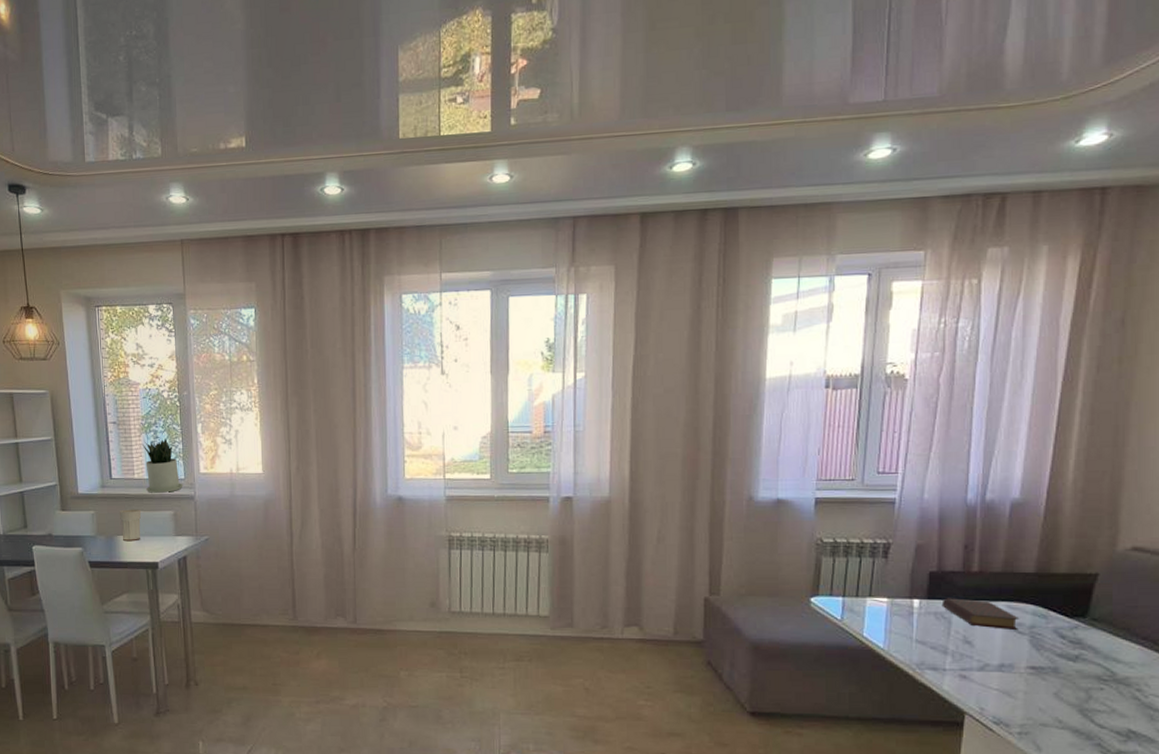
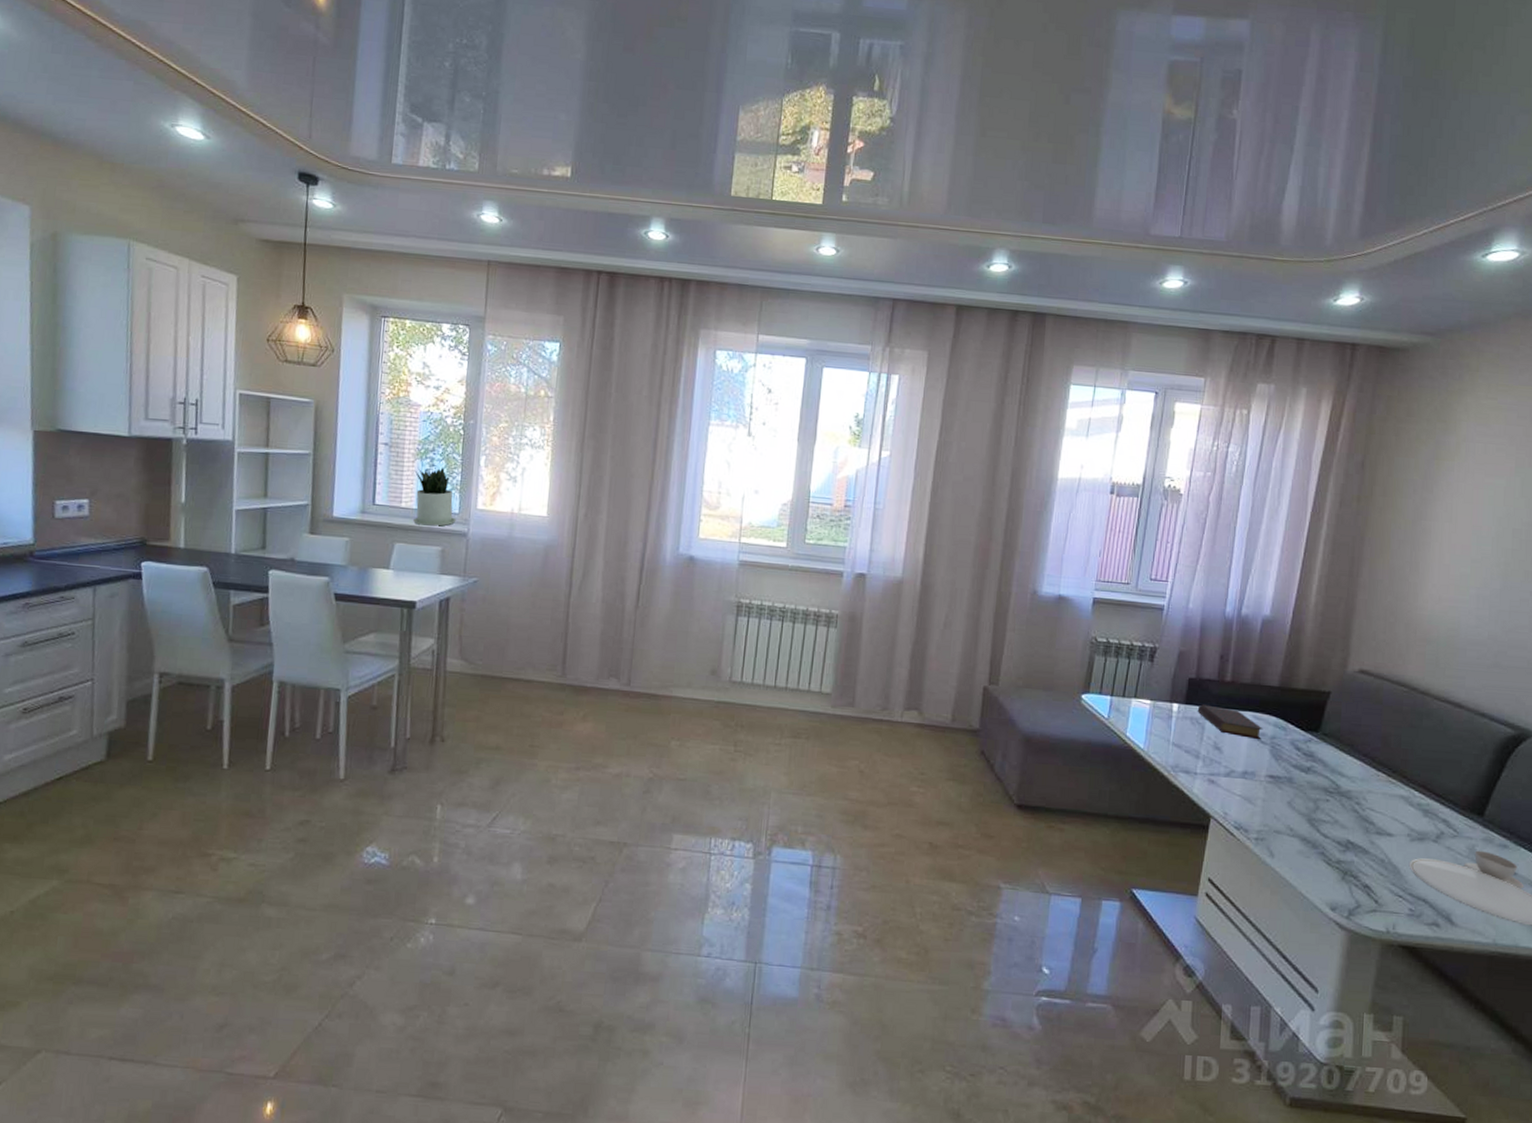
cup: present [119,509,142,542] -> none [378,540,405,576]

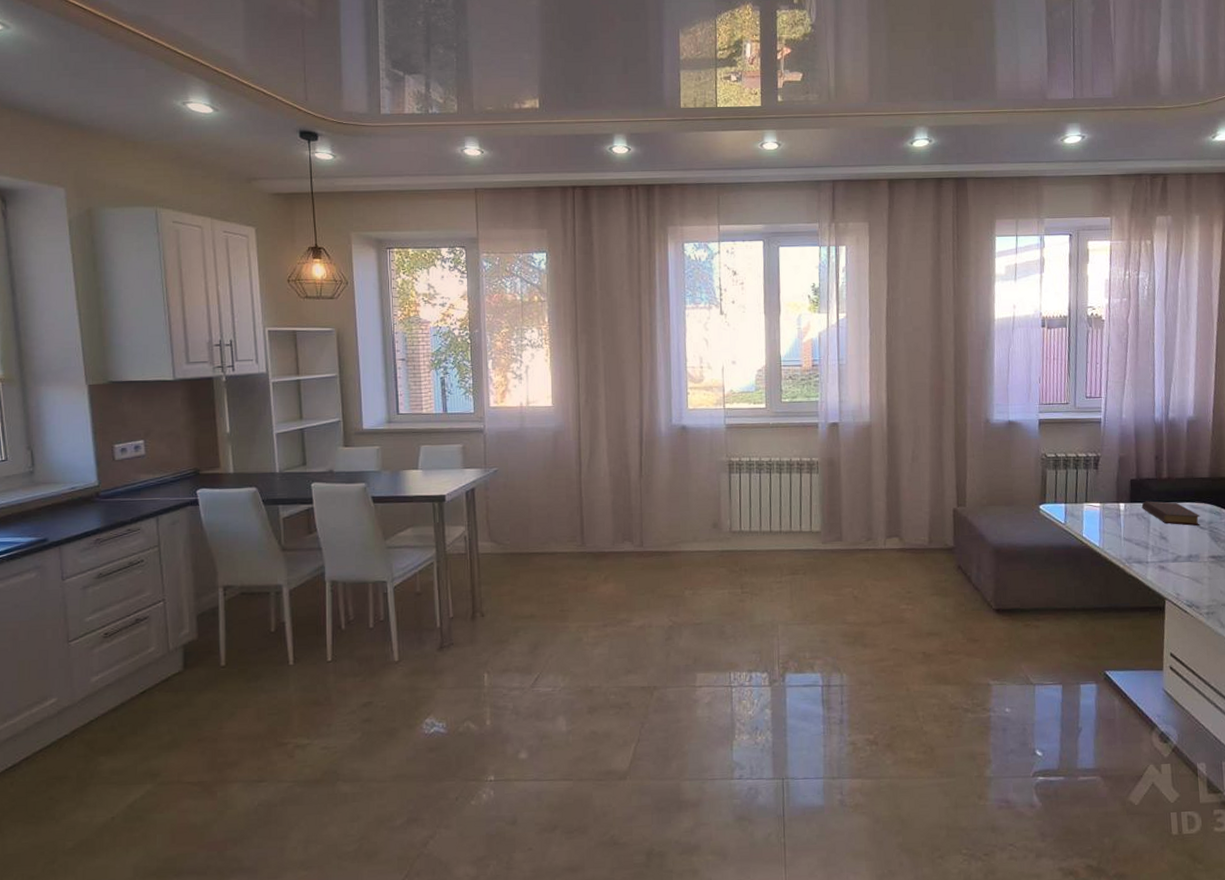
planter: present [413,467,457,527] -> none [431,374,473,428]

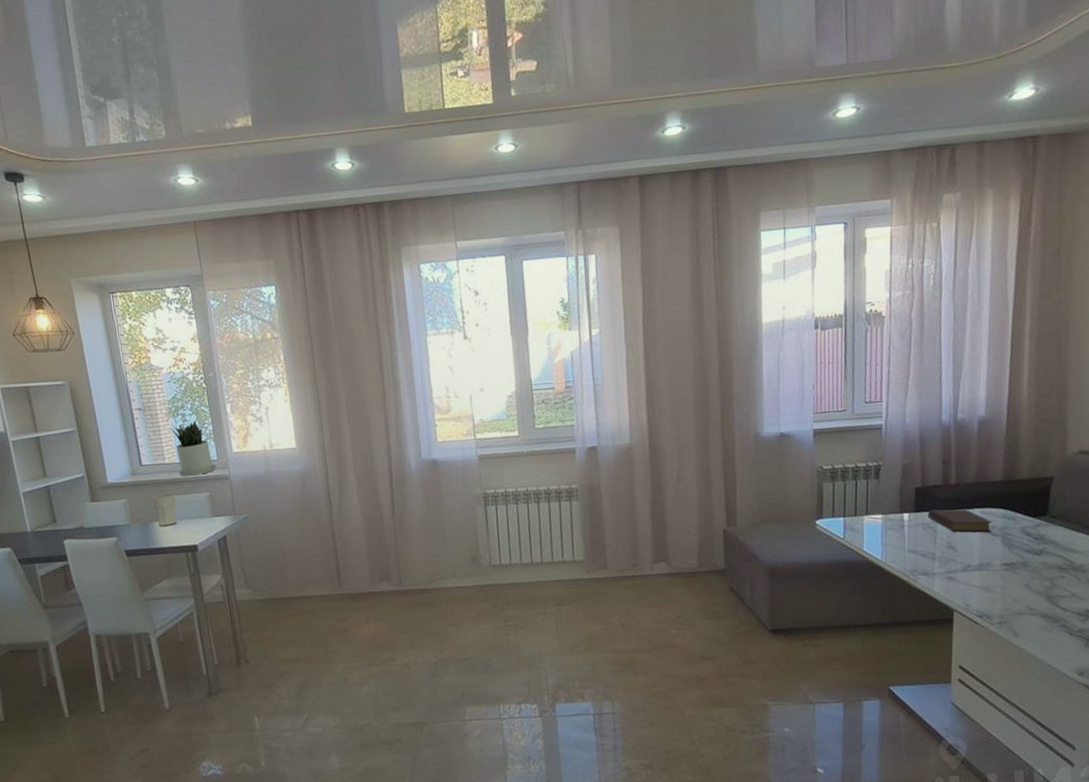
cup: none [405,443,429,476] -> present [152,493,177,528]
planter: none [431,374,473,428] -> present [170,420,217,477]

